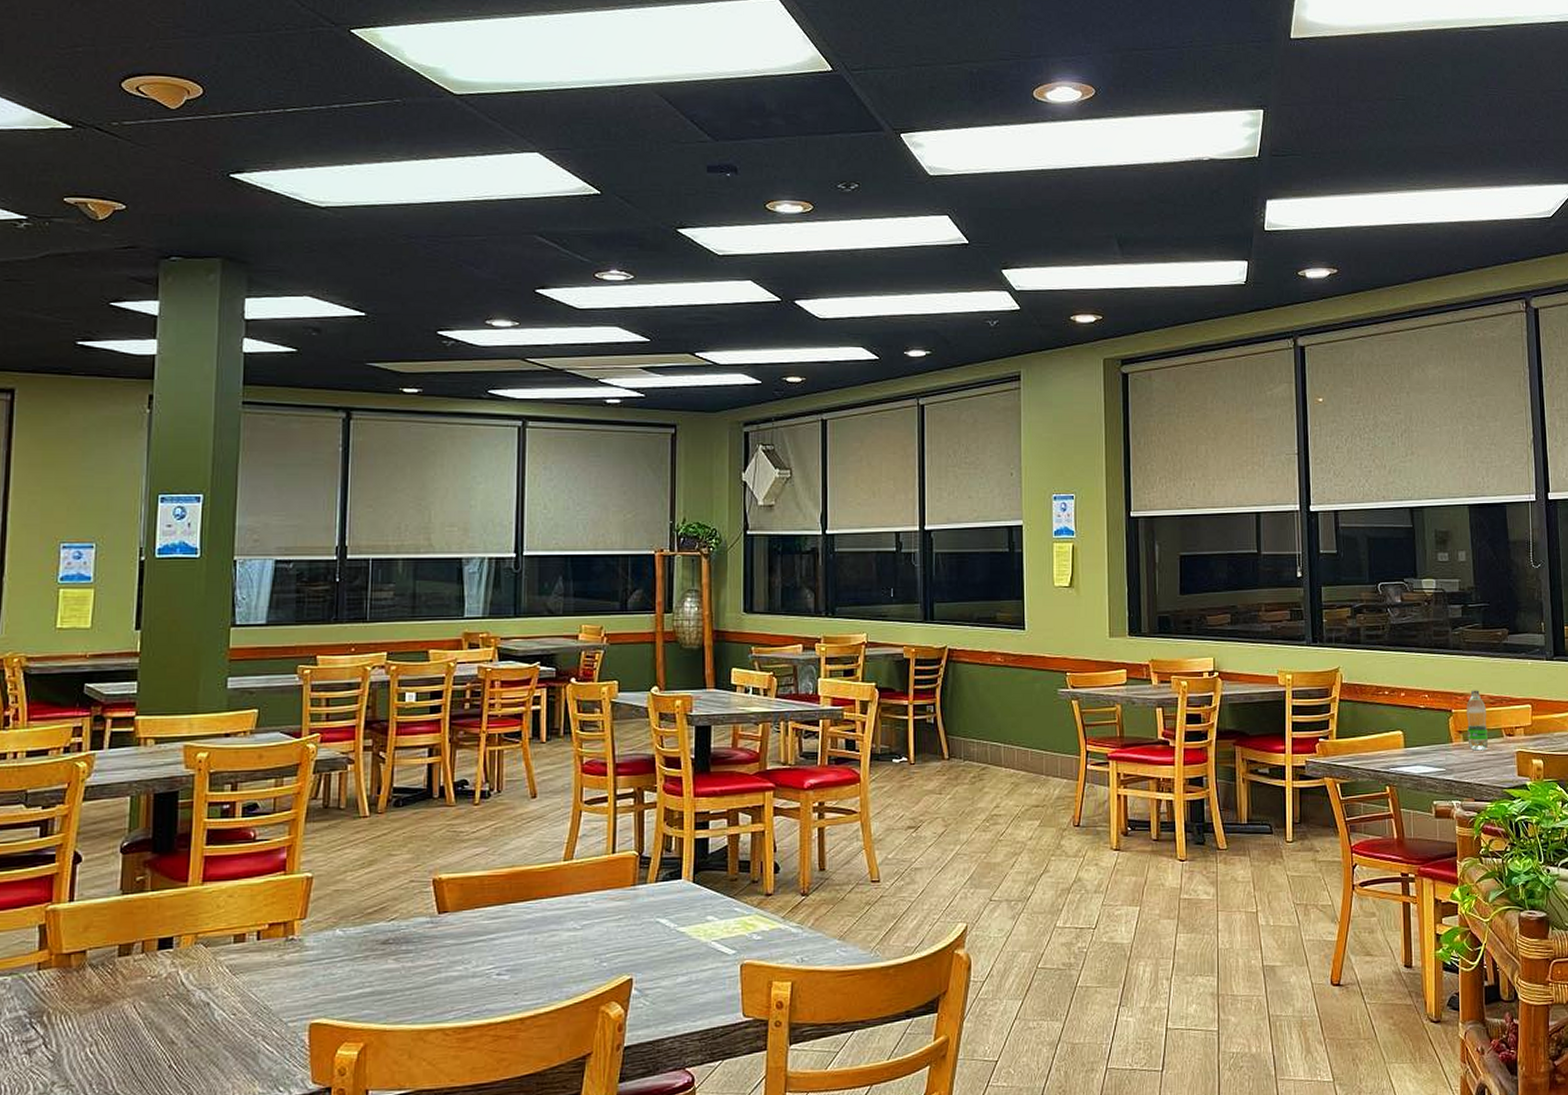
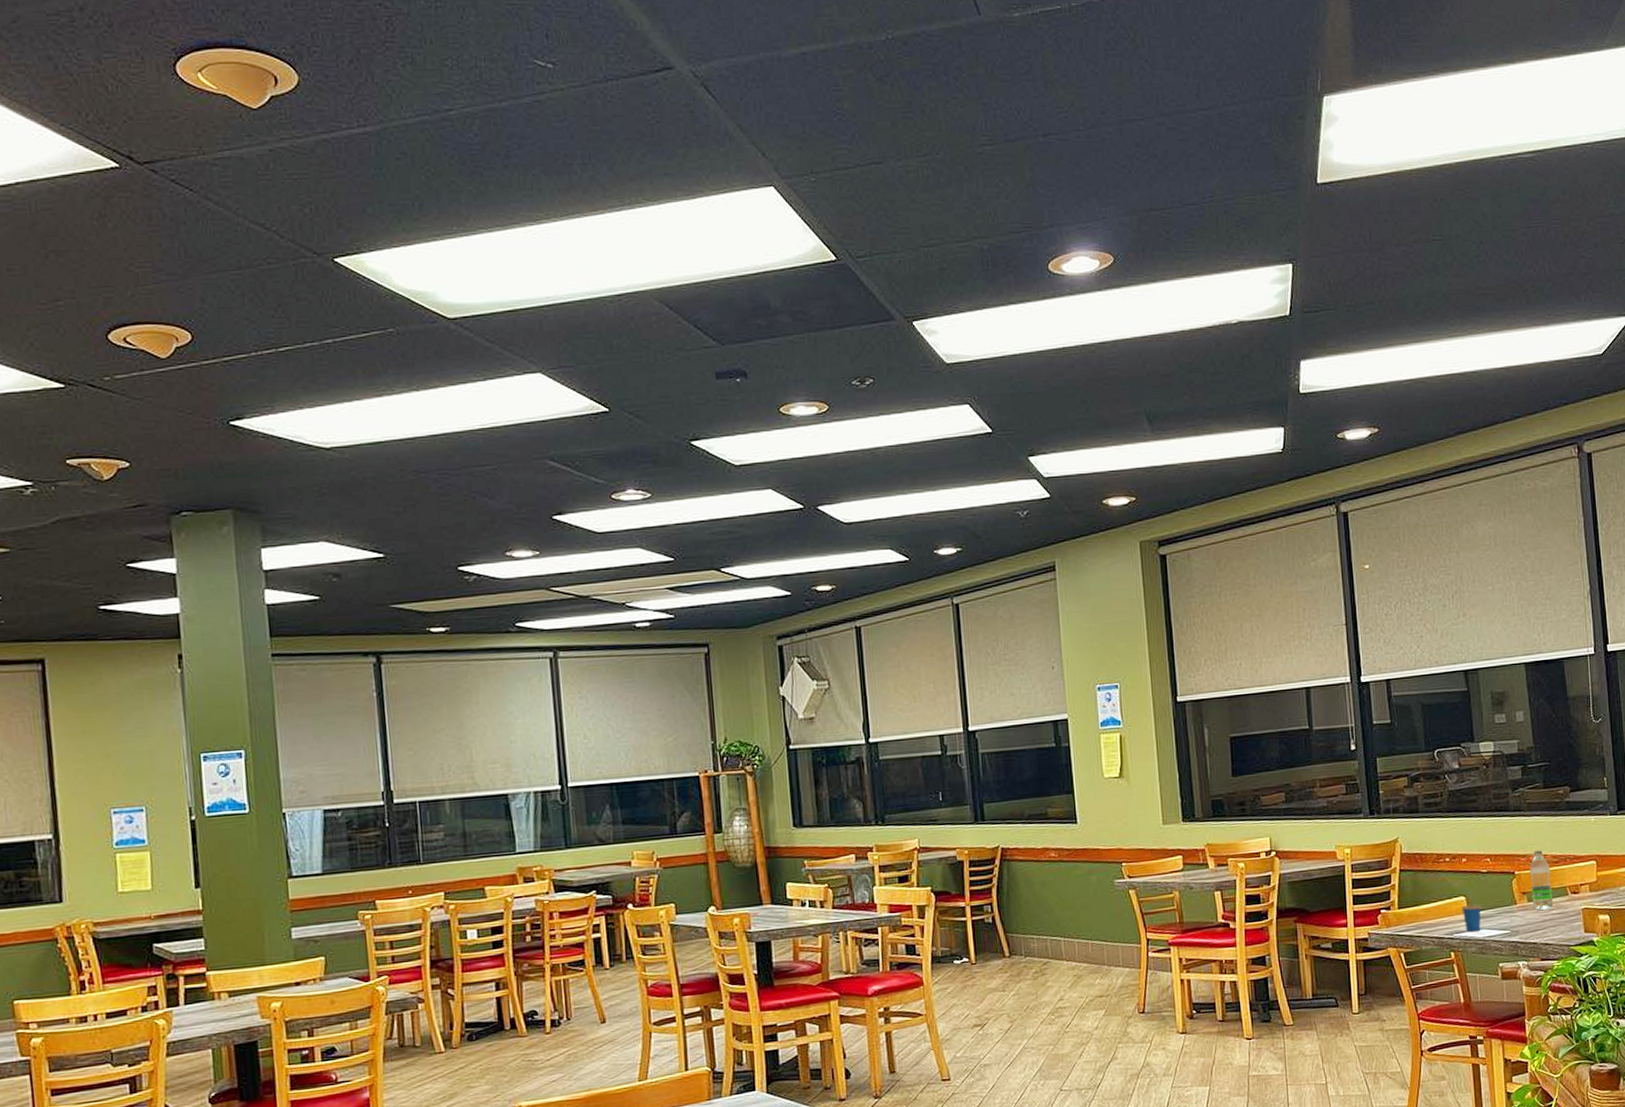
cup: none [1398,727,1418,768] -> present [1461,892,1481,933]

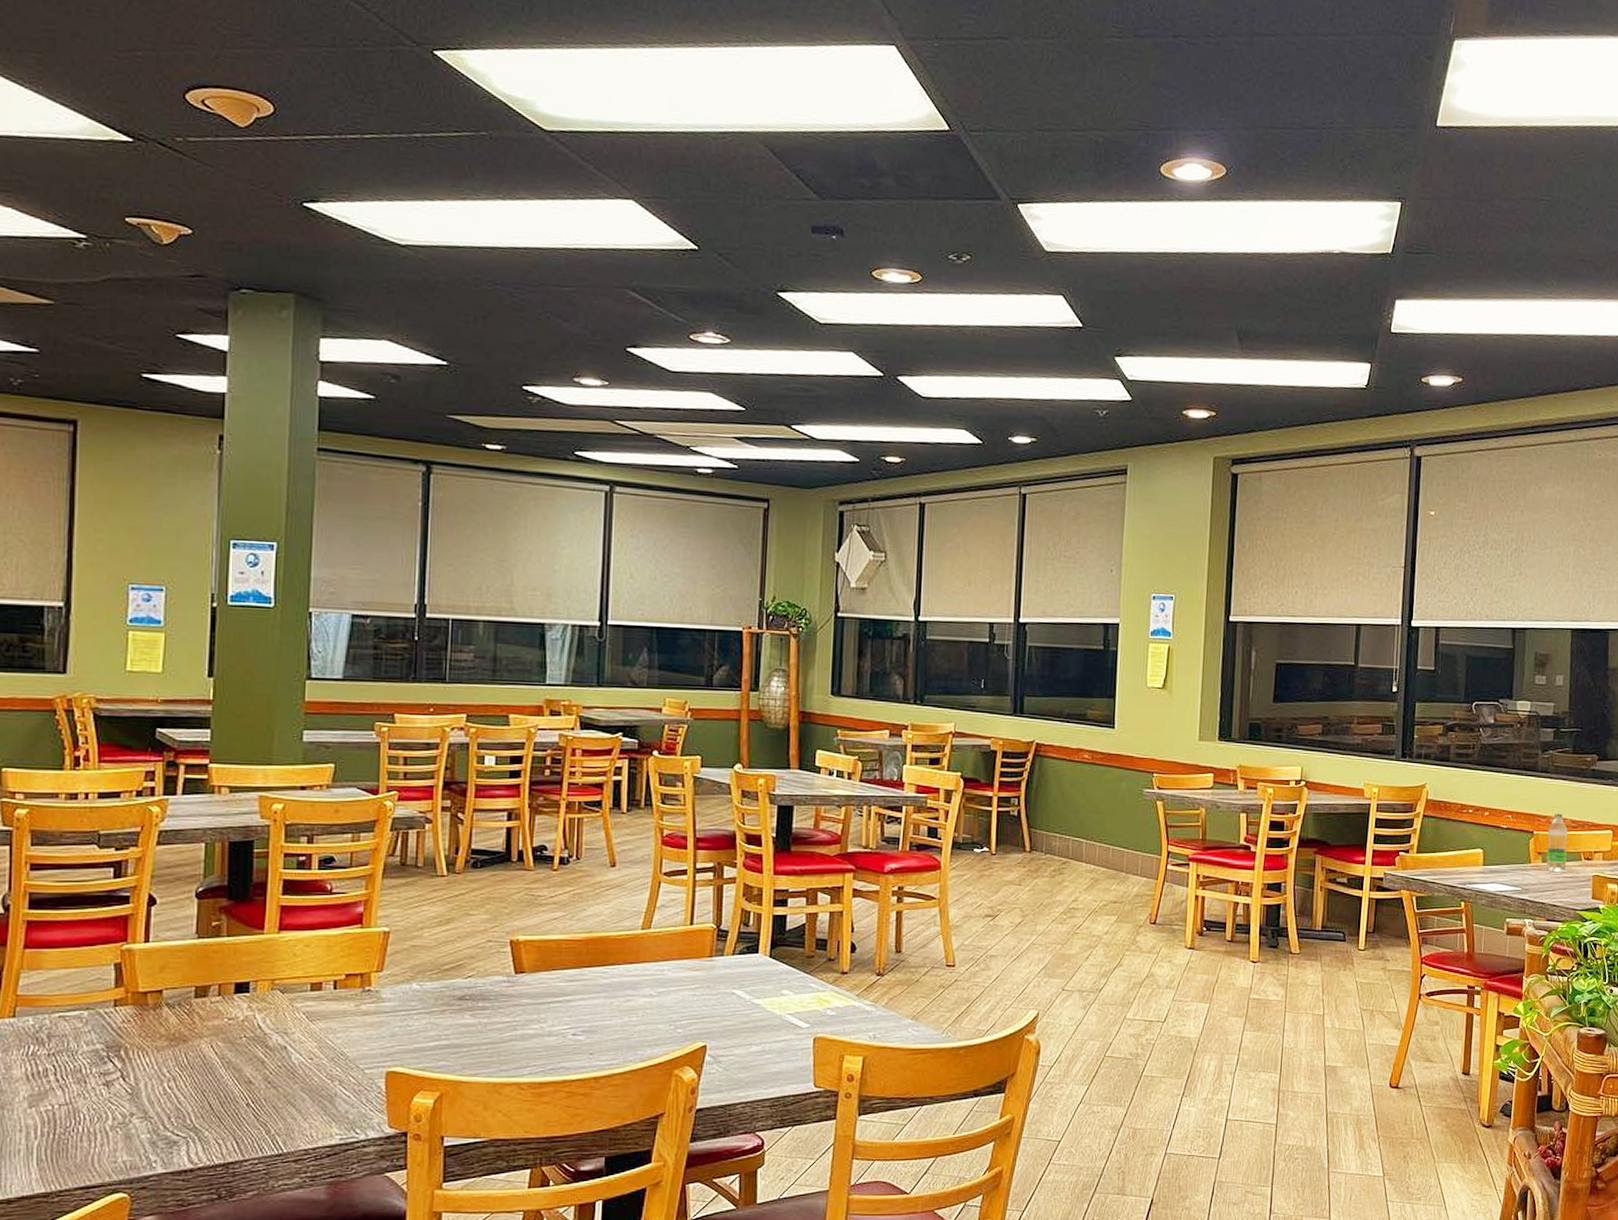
cup: present [1461,892,1481,933] -> none [1477,846,1497,885]

